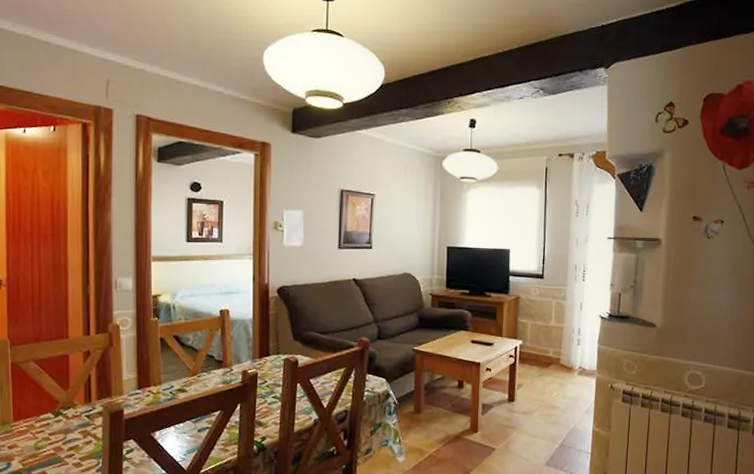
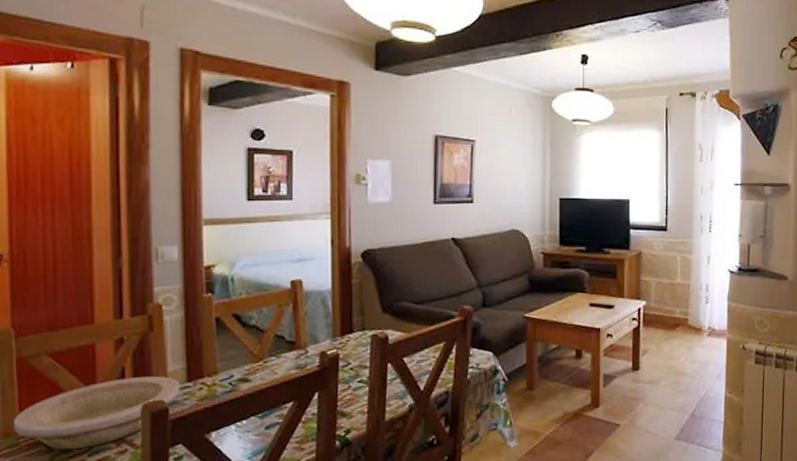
bowl: none [8,382,132,438] -> present [13,376,180,450]

